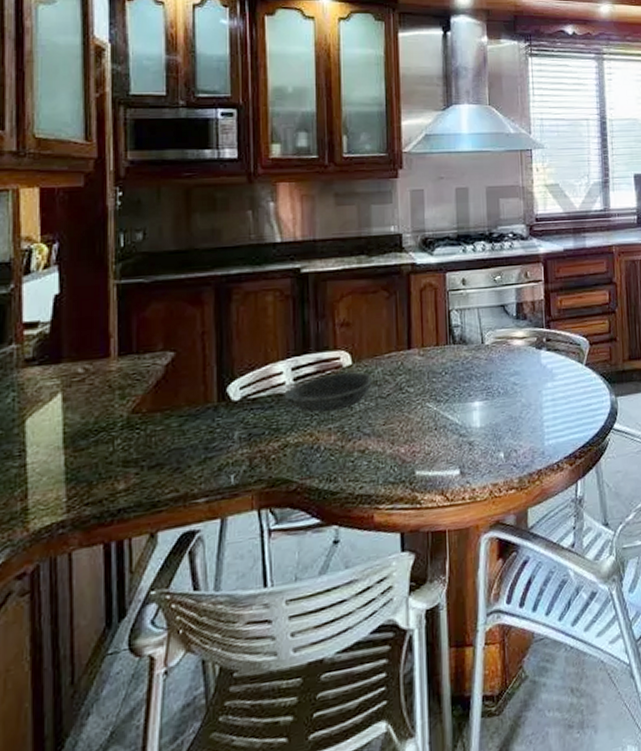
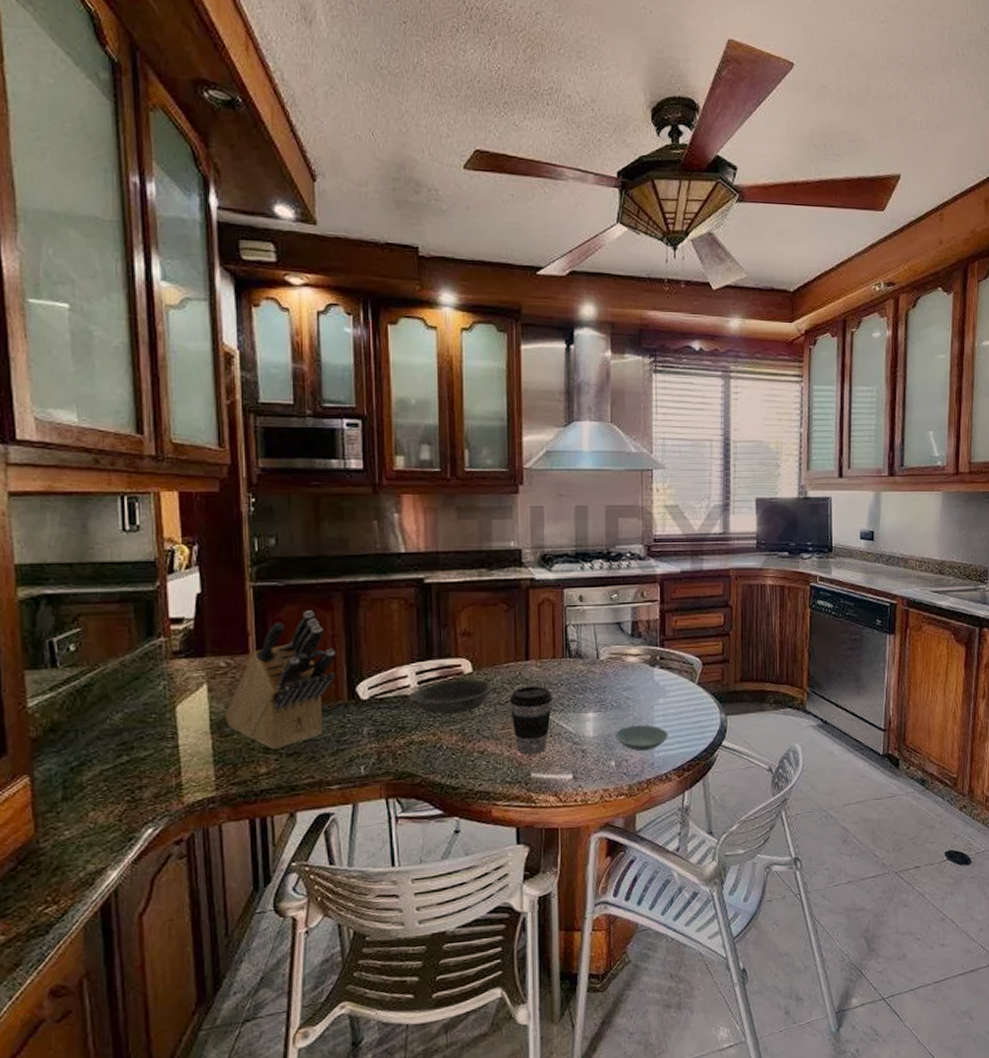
knife block: none [79,307,205,463] -> present [224,610,336,750]
coffee cup: none [391,375,437,451] -> present [509,686,552,755]
saucer: none [503,411,558,440] -> present [615,725,668,752]

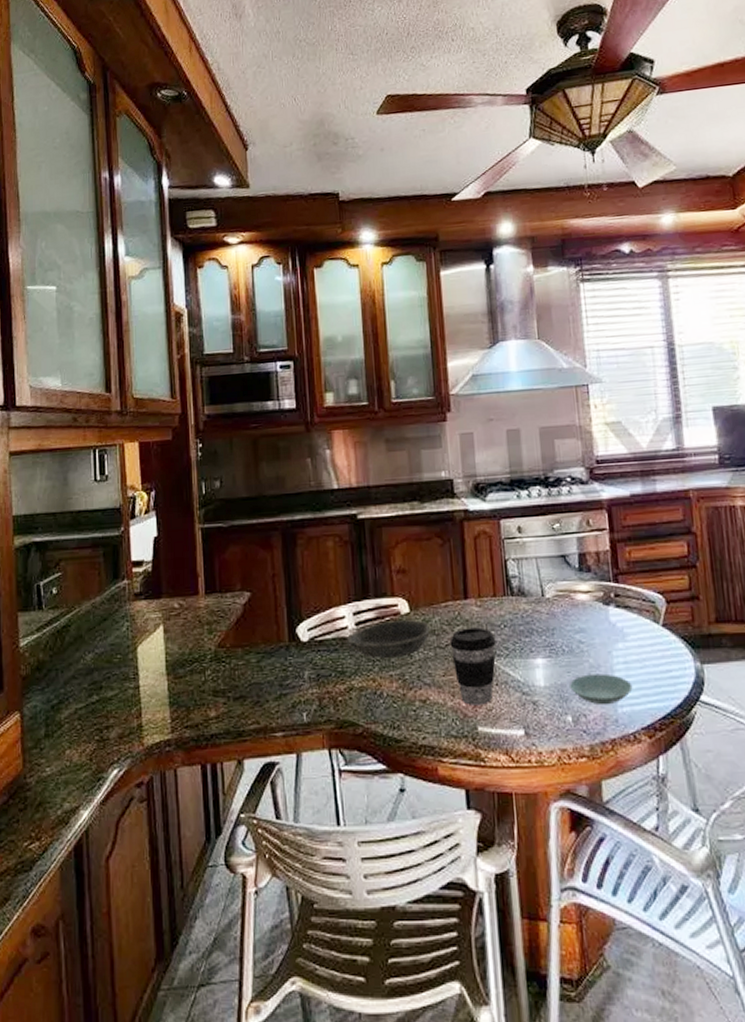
knife block: present [224,610,336,750] -> none [178,550,277,693]

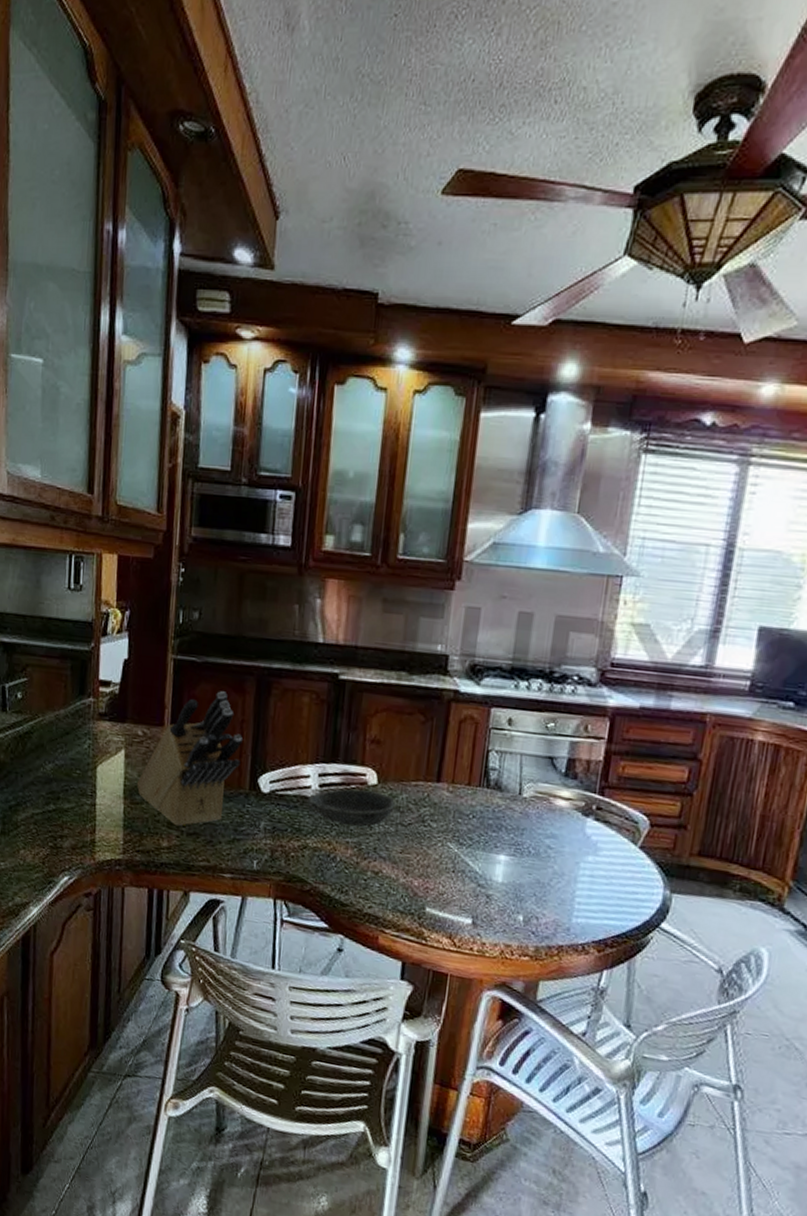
knife block: none [178,550,277,693] -> present [136,691,243,827]
coffee cup: present [449,627,496,705] -> none [412,810,462,888]
saucer: present [570,673,633,705] -> none [528,879,593,913]

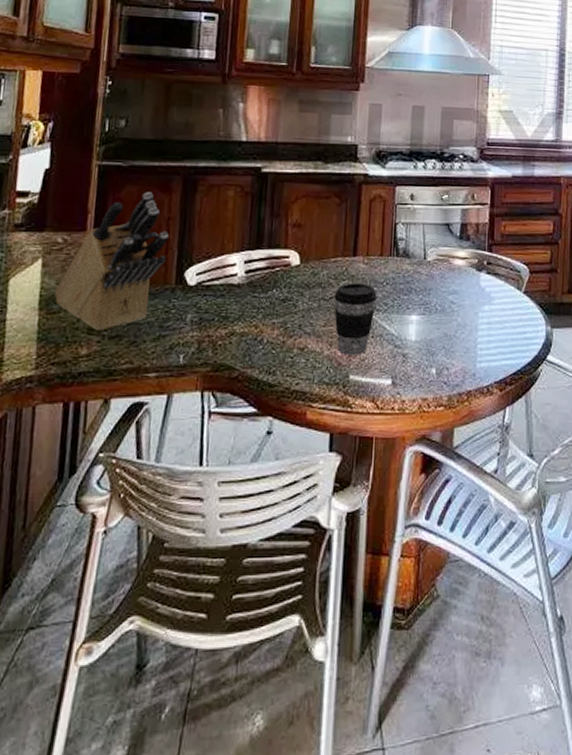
bowl: present [307,788,395,827] -> none [234,271,317,306]
coffee cup: none [412,810,462,888] -> present [334,283,377,355]

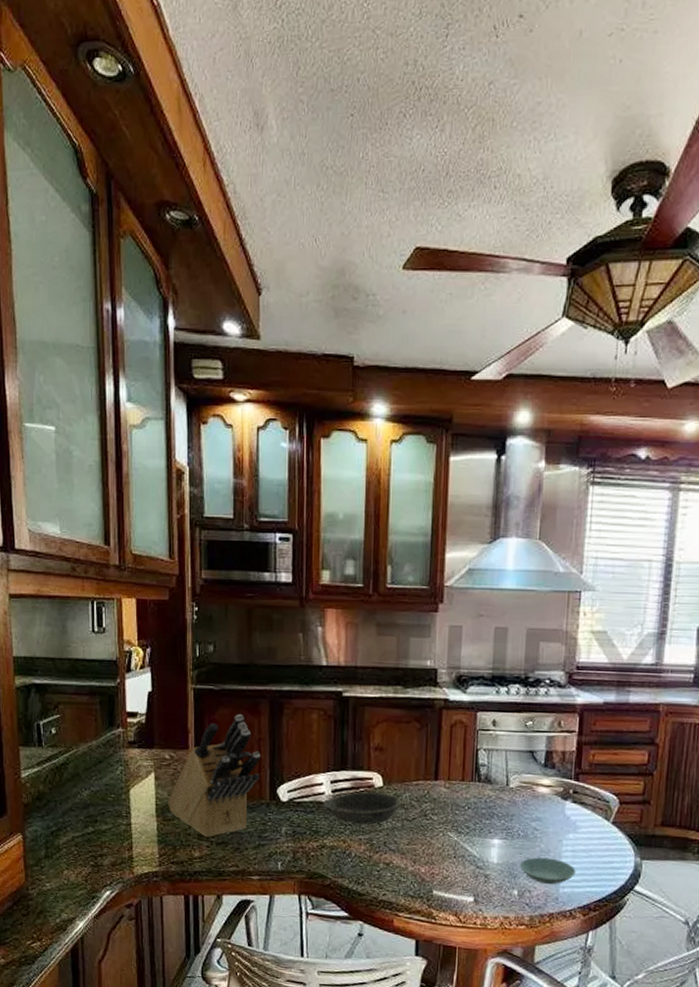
bowl: none [234,271,317,306] -> present [322,792,400,824]
coffee cup: present [334,283,377,355] -> none [416,805,459,873]
saucer: none [438,332,492,360] -> present [520,857,576,885]

